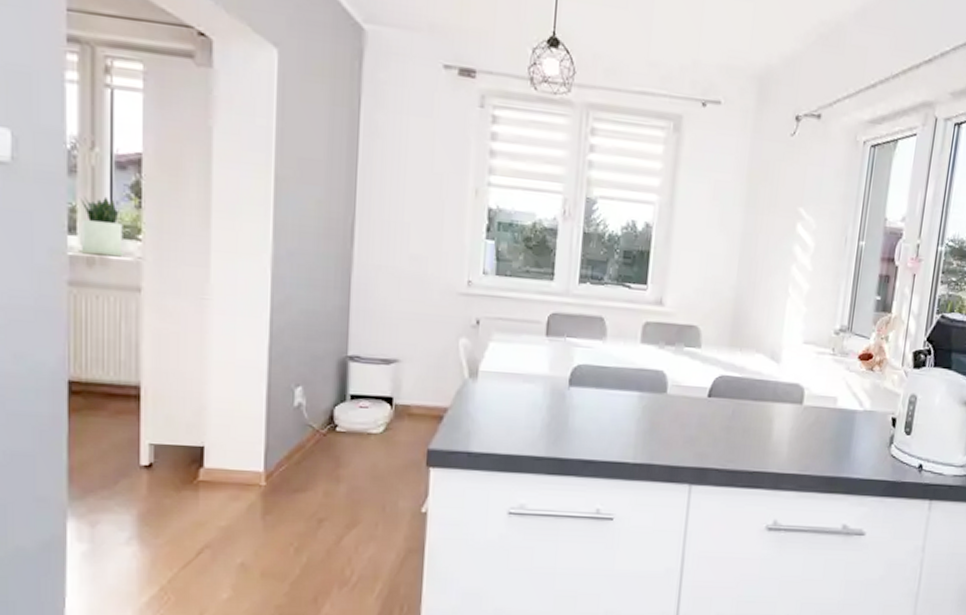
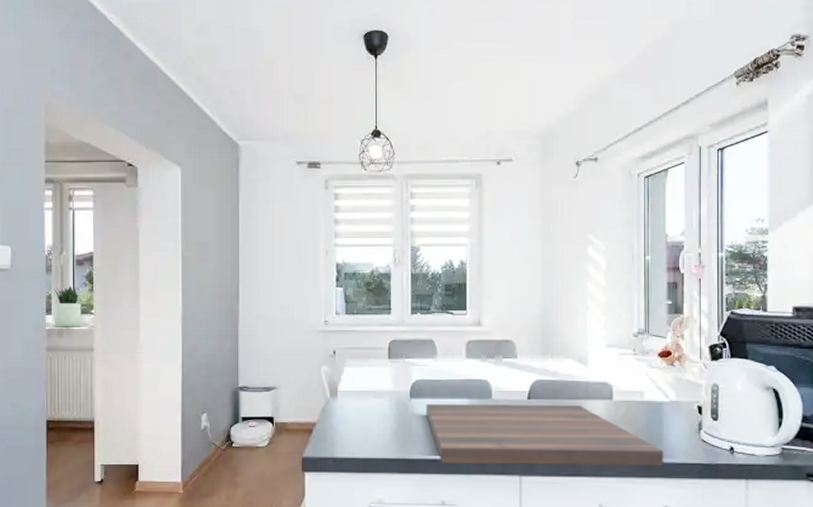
cutting board: none [586,393,851,481] -> present [426,403,664,466]

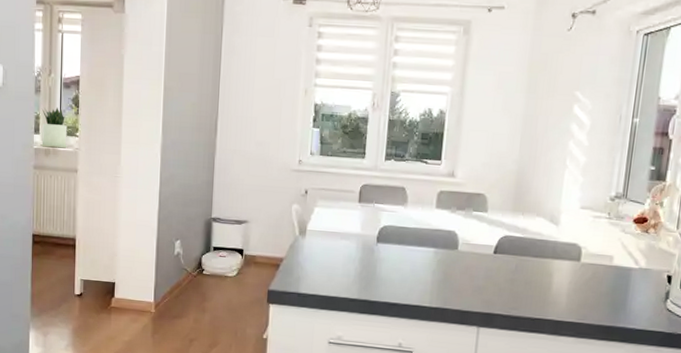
cutting board: present [426,403,664,466] -> none [391,249,627,331]

